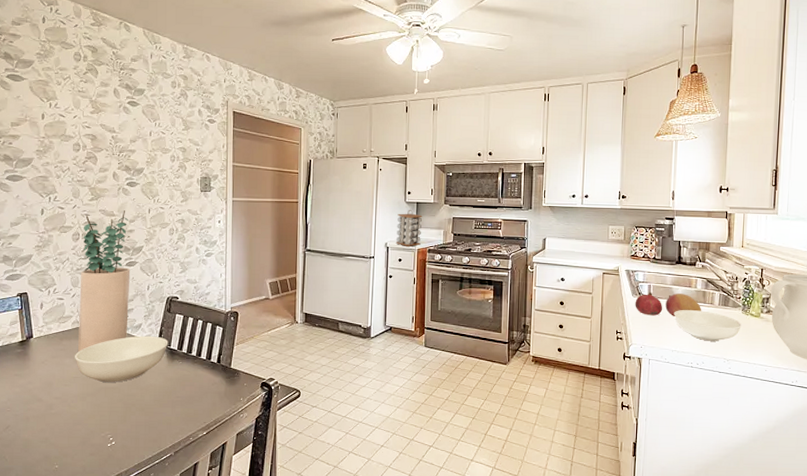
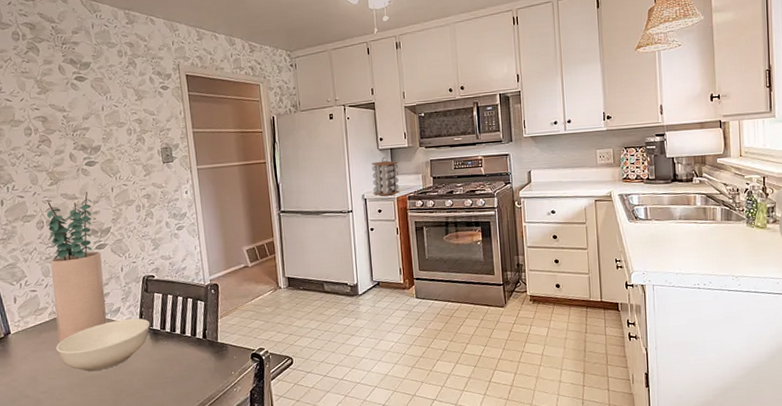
fruit: present [635,292,663,316] -> none [632,214,663,240]
fruit: present [665,293,702,317] -> none [664,212,704,239]
bowl: present [674,309,743,342] -> none [674,228,749,260]

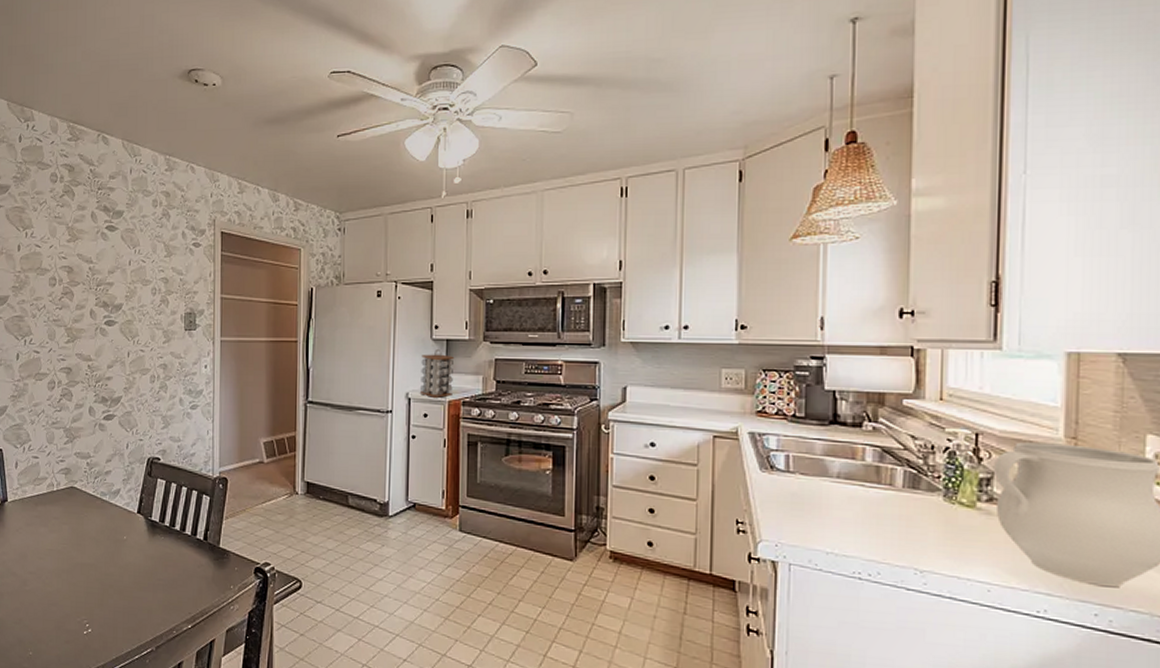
vase: present [46,192,107,344] -> none [52,354,108,521]
bowl: present [56,318,150,372] -> none [50,503,149,559]

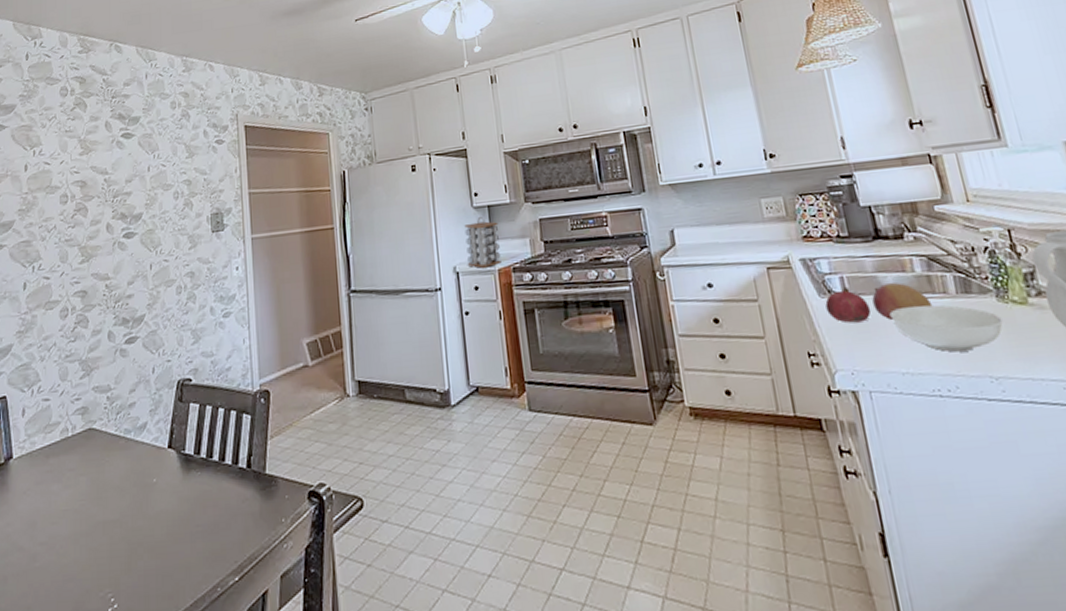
fruit: none [765,464,810,500] -> present [825,286,871,324]
fruit: none [814,468,875,504] -> present [872,283,933,321]
bowl: none [828,492,945,542] -> present [889,305,1004,352]

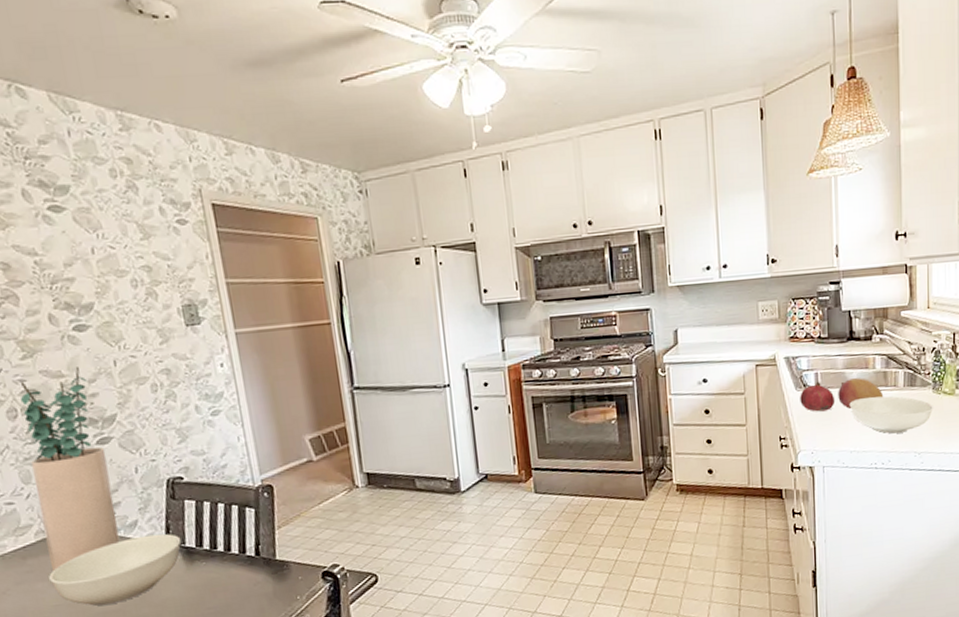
bowl: none [64,437,182,515] -> present [48,533,182,607]
vase: none [67,270,131,473] -> present [19,367,120,572]
spice rack: present [464,216,501,268] -> none [473,313,511,365]

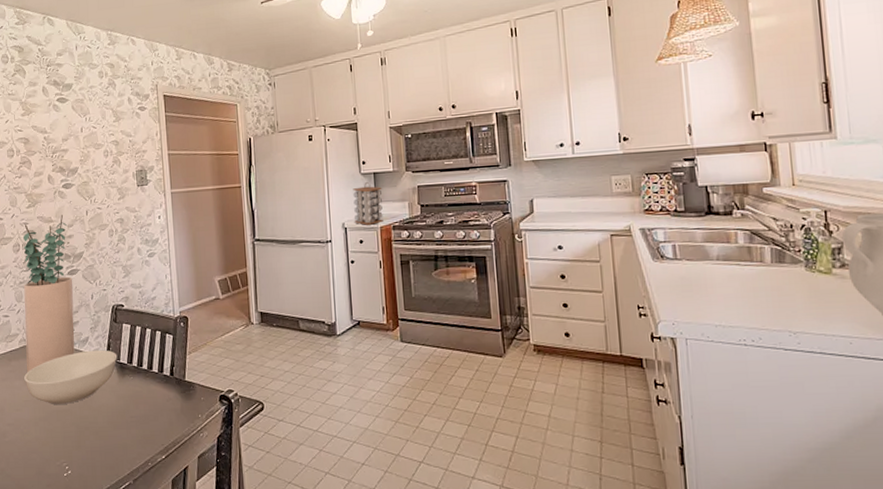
spice rack: none [473,313,511,365] -> present [353,181,383,225]
fruit: present [800,381,835,412] -> none [657,253,696,284]
fruit: present [838,378,884,410] -> none [698,252,750,283]
bowl: present [849,396,934,434] -> none [711,271,809,310]

